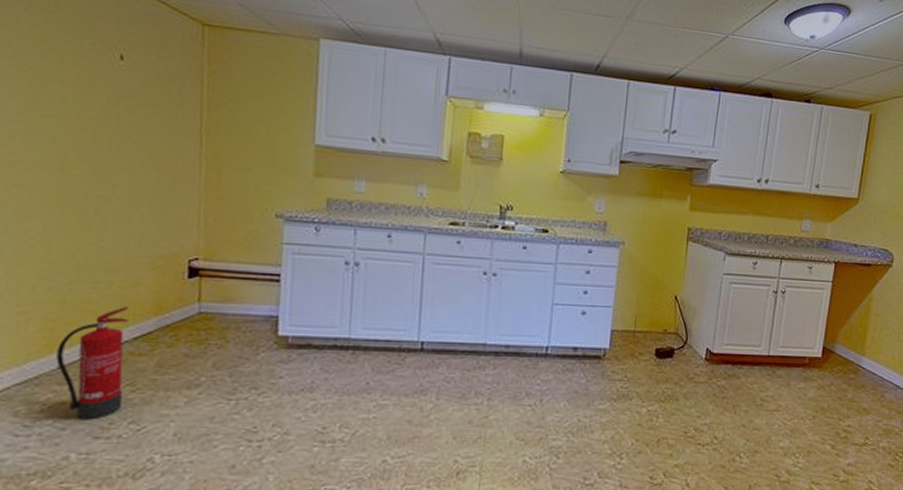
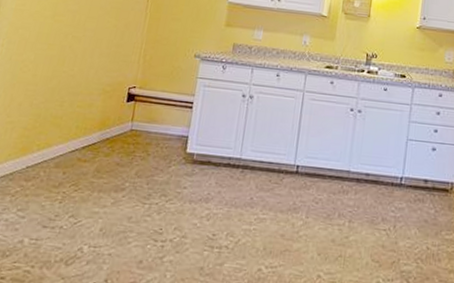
fire extinguisher: present [56,305,130,421] -> none [26,121,82,212]

